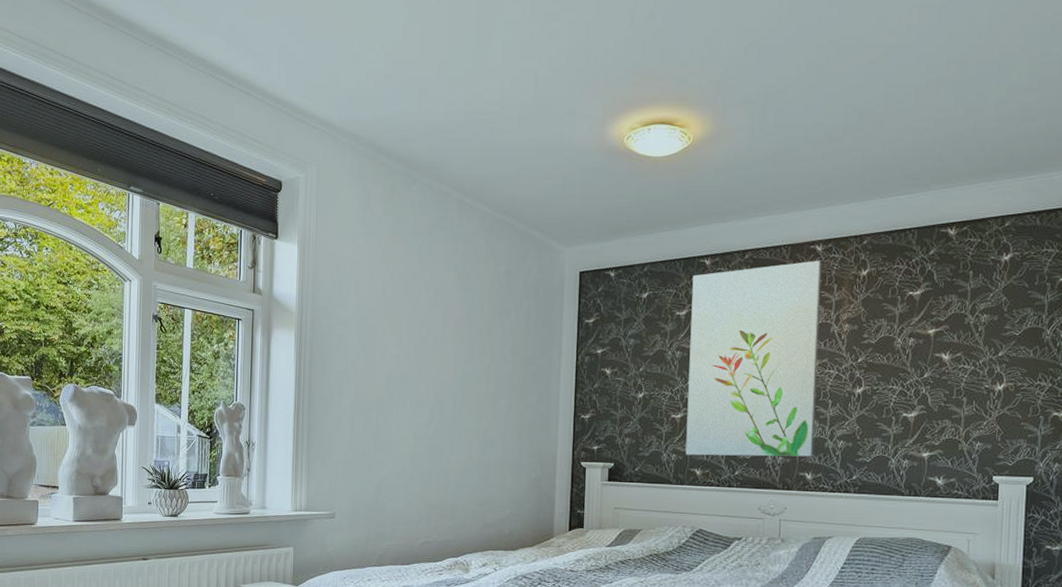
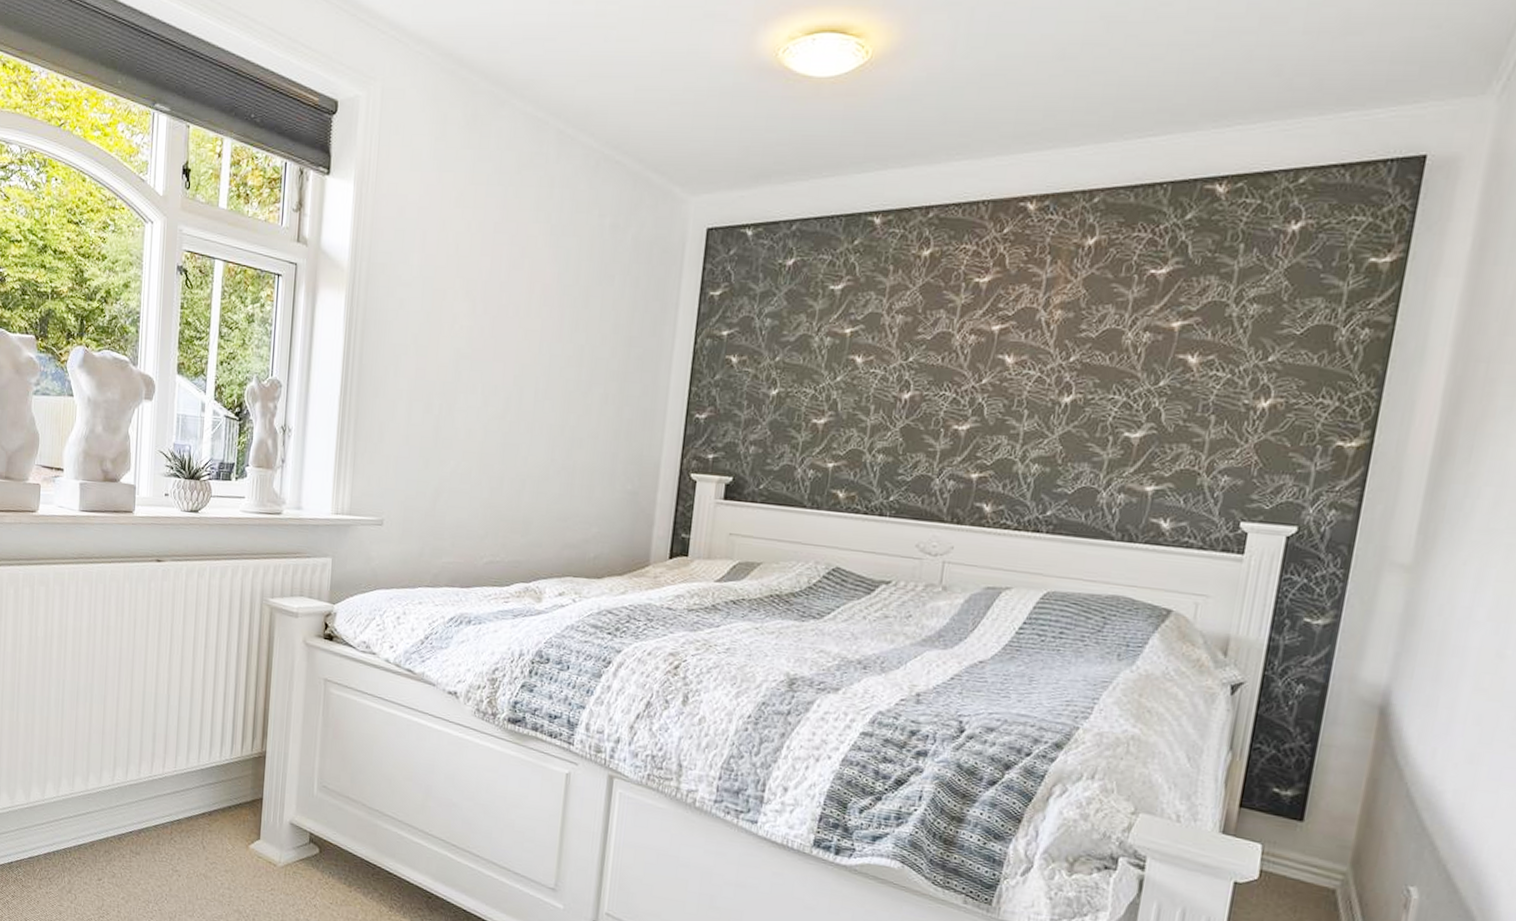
wall art: present [685,260,822,457] -> none [826,222,1034,484]

